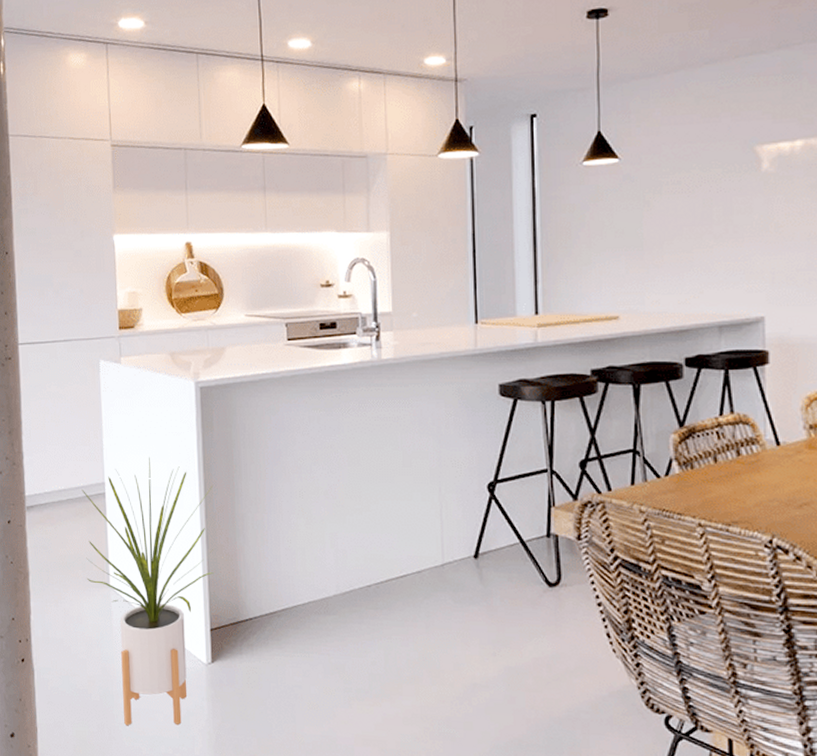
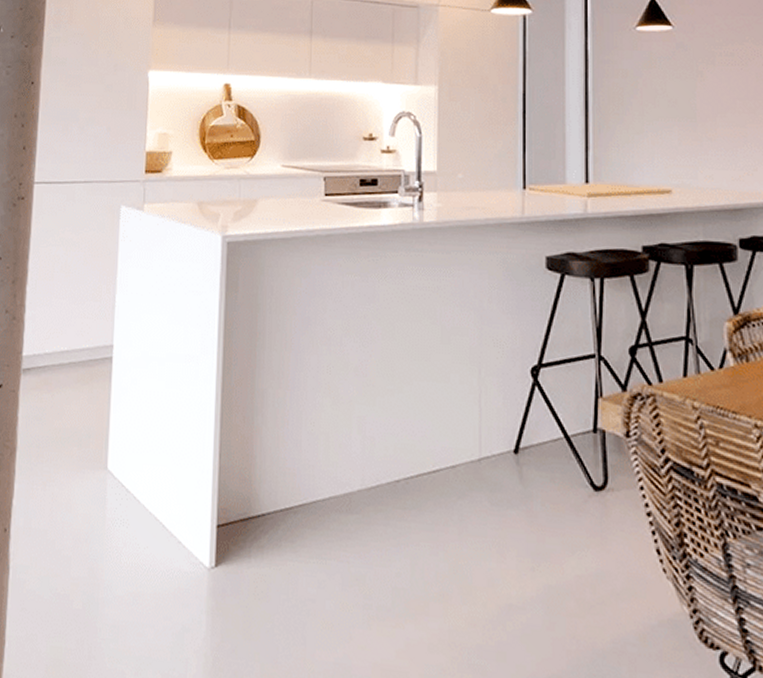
house plant: present [81,456,214,726] -> none [82,317,233,643]

